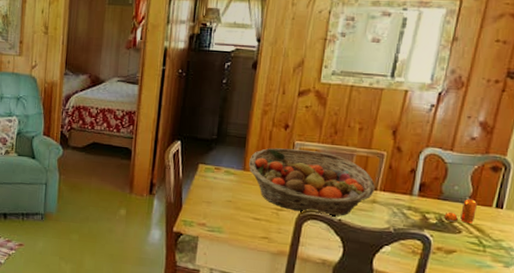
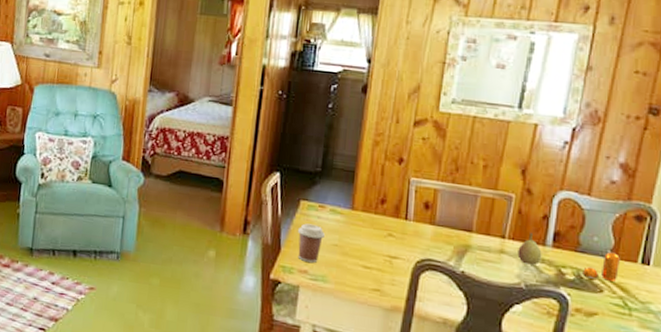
coffee cup: none [197,183,220,217] -> present [297,223,325,264]
fruit basket: present [249,148,376,216] -> none [358,184,504,267]
fruit: none [387,184,409,212] -> present [517,232,542,266]

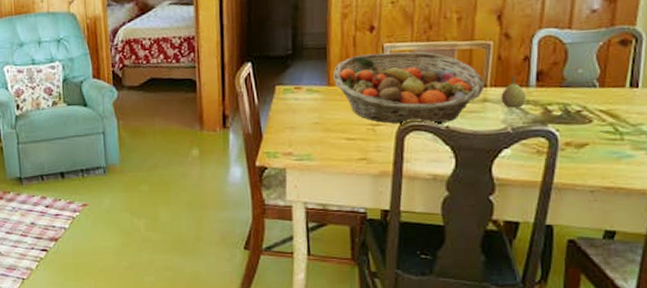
coffee cup: present [297,223,325,264] -> none [277,107,304,145]
fruit basket: none [358,184,504,267] -> present [333,51,485,124]
pepper shaker: present [583,252,620,282] -> none [570,81,607,111]

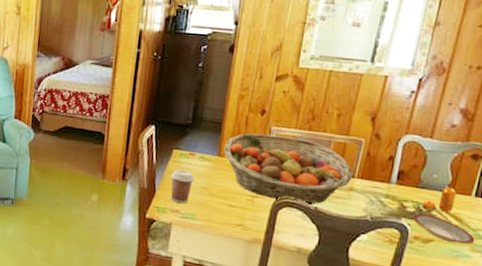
coffee cup: none [277,107,304,145] -> present [170,169,194,204]
fruit: present [501,76,526,108] -> none [365,172,387,200]
plate: none [561,115,636,144] -> present [413,213,475,245]
pepper shaker: none [570,81,607,111] -> present [422,187,456,212]

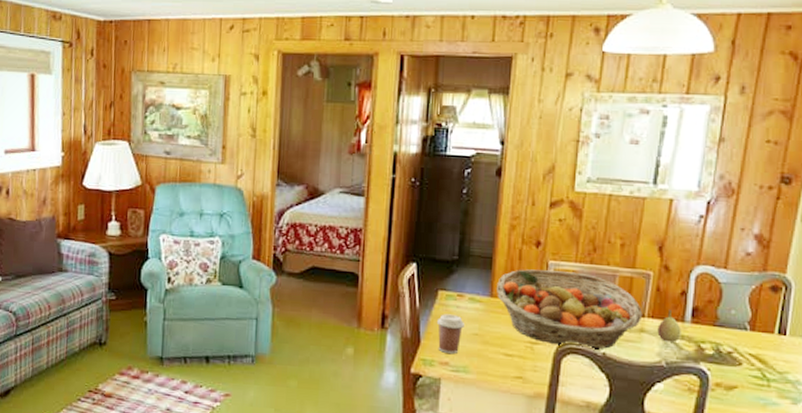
fruit: none [365,172,387,200] -> present [657,309,681,342]
plate: present [413,213,475,245] -> none [712,356,782,390]
pepper shaker: present [422,187,456,212] -> none [722,324,757,354]

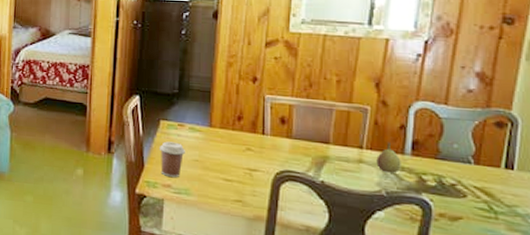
fruit basket: present [497,269,643,349] -> none [216,102,361,177]

